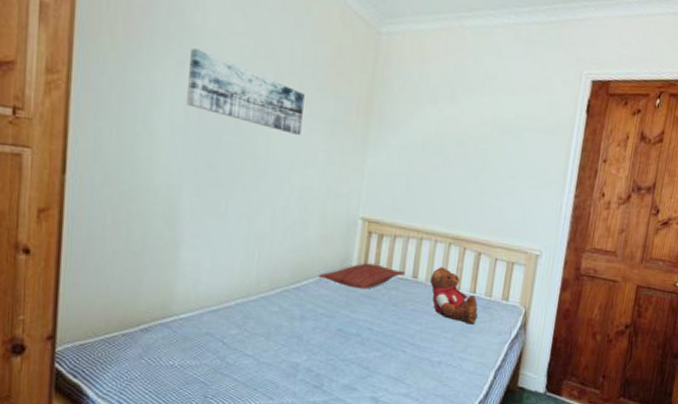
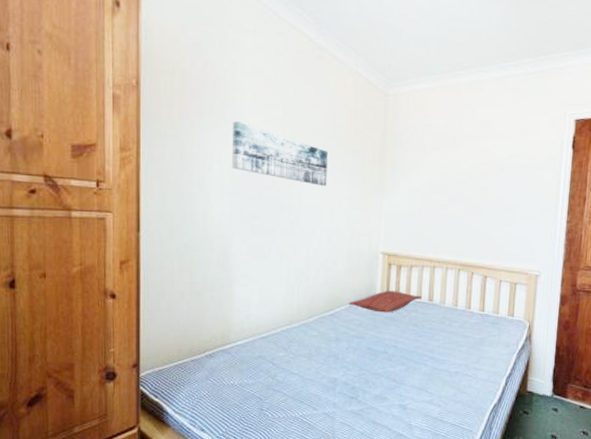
teddy bear: present [429,267,478,325] -> none [443,290,488,339]

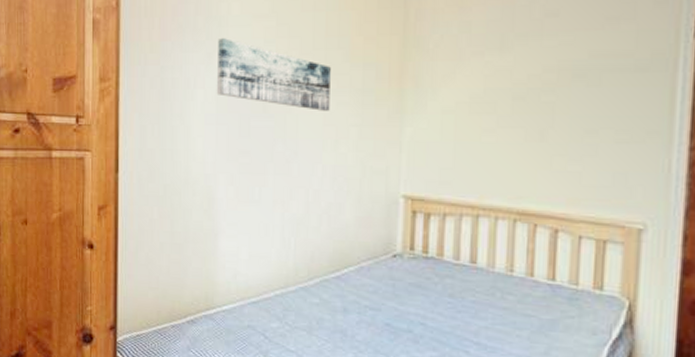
pillow: present [348,290,421,313] -> none [359,247,460,278]

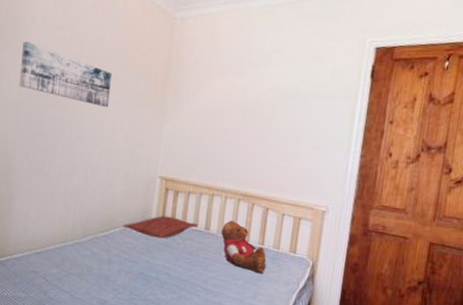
pillow: none [359,247,460,278] -> present [123,216,198,239]
teddy bear: none [492,249,561,321] -> present [220,220,267,274]

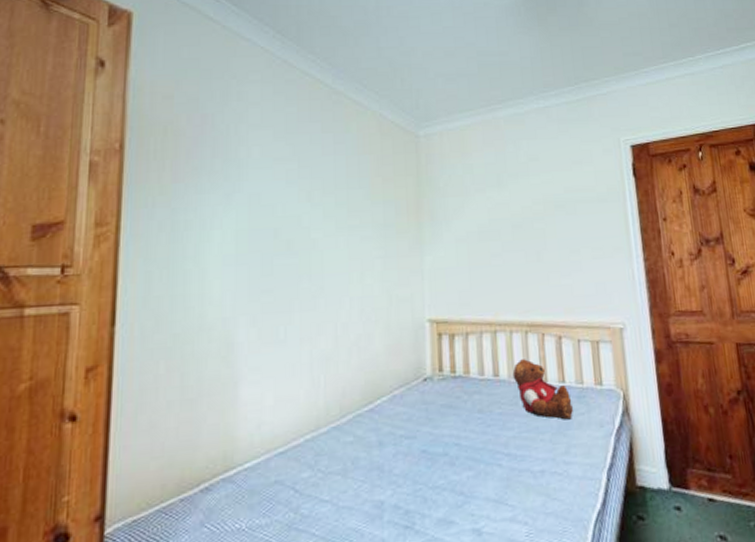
wall art: present [19,40,112,107] -> none [235,179,354,246]
pillow: present [123,216,198,239] -> none [391,368,484,400]

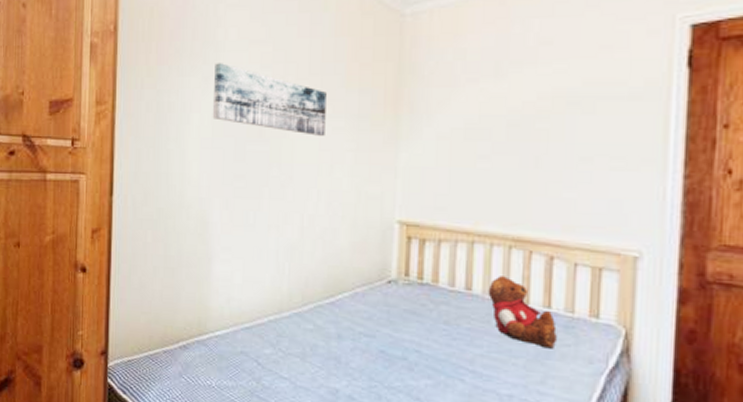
wall art: none [235,179,354,246] -> present [212,62,327,136]

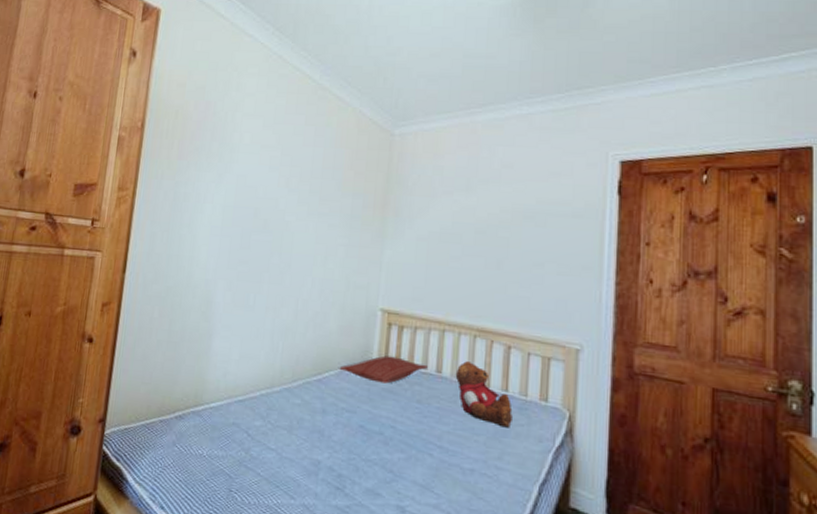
wall art: present [212,62,327,136] -> none [223,161,325,231]
pillow: none [353,273,455,304] -> present [339,355,427,384]

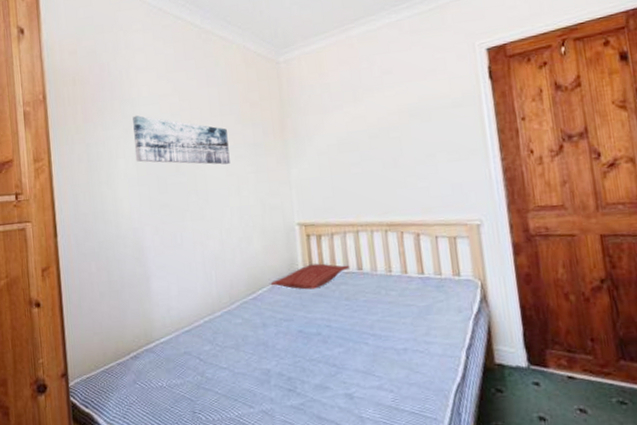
wall art: none [223,161,325,231] -> present [132,115,230,165]
teddy bear: present [455,361,513,428] -> none [374,254,432,306]

